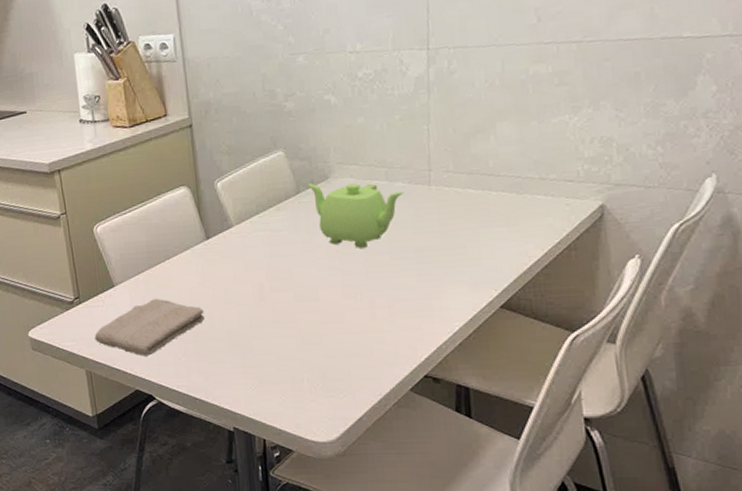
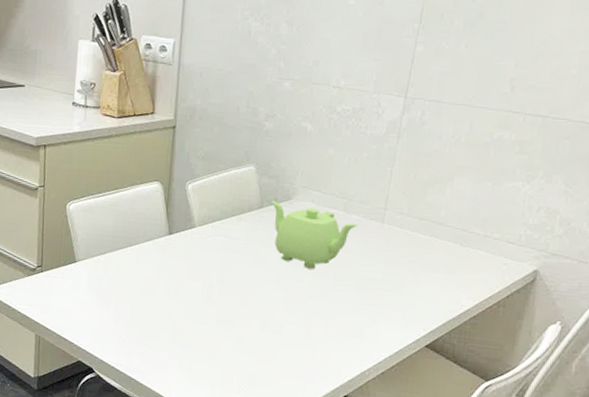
washcloth: present [94,299,205,356] -> none [49,280,154,332]

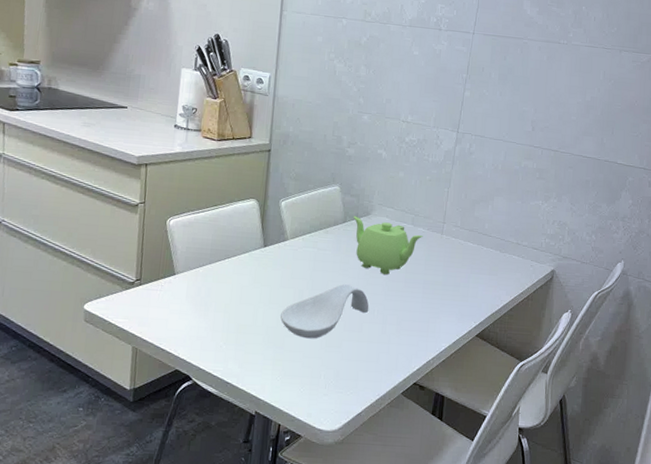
spoon rest: none [188,278,291,338] -> present [280,284,369,339]

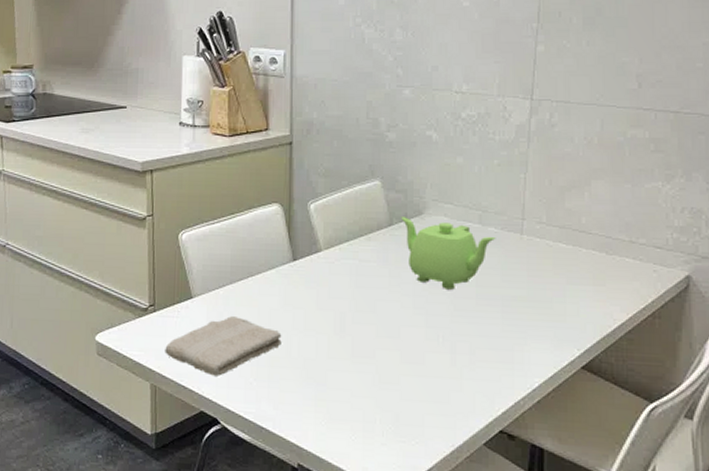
washcloth: none [147,291,250,341] -> present [165,316,282,376]
spoon rest: present [280,284,369,339] -> none [320,304,431,374]

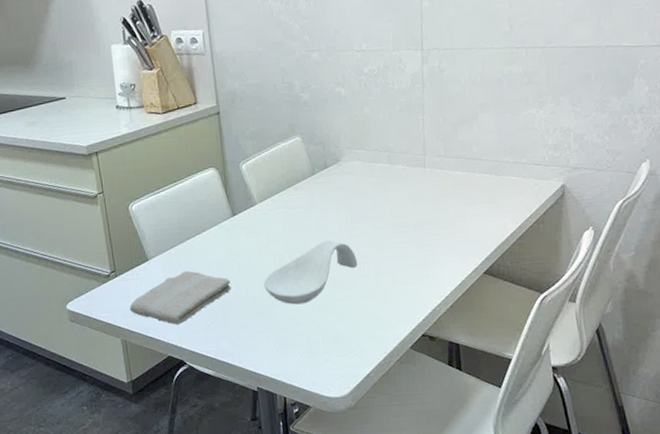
spoon rest: none [320,304,431,374] -> present [264,240,358,305]
teapot: present [401,217,496,290] -> none [322,165,404,223]

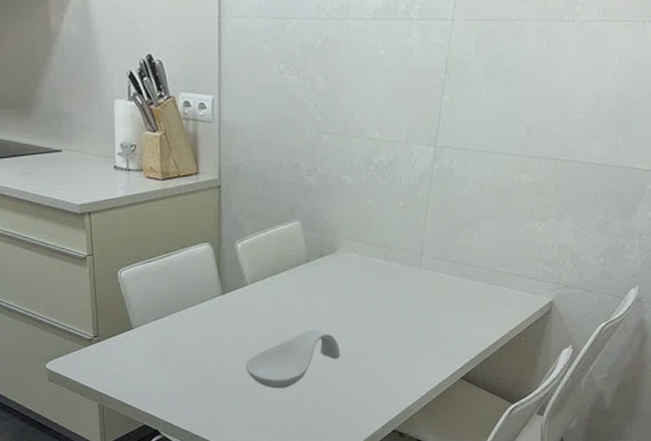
washcloth: present [130,271,232,325] -> none [110,344,213,395]

